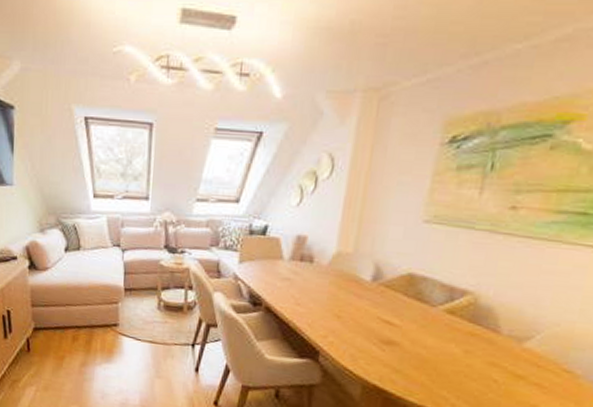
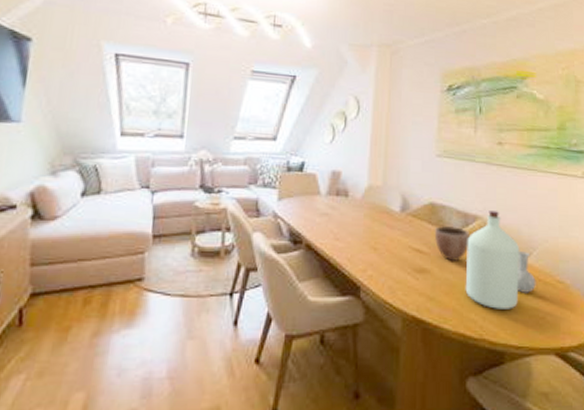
decorative bowl: none [408,297,454,337] -> present [434,225,470,261]
bottle: none [439,286,534,392] -> present [465,211,536,309]

